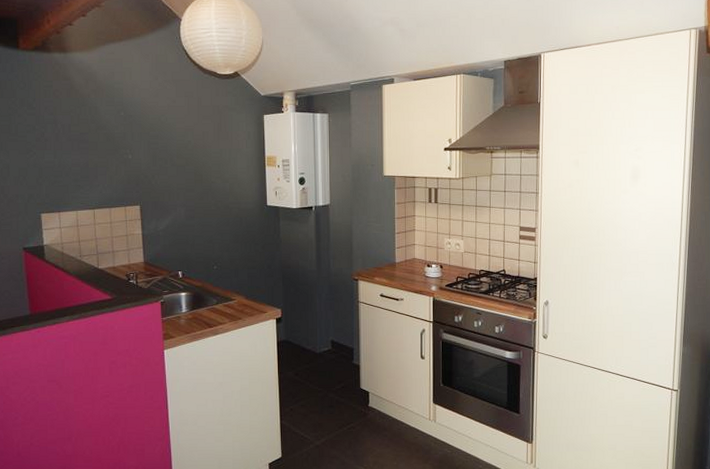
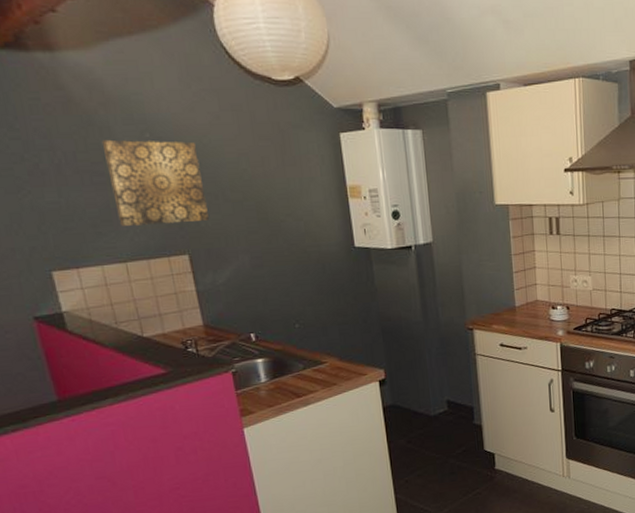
wall art: none [91,116,158,181] -> present [103,139,209,226]

